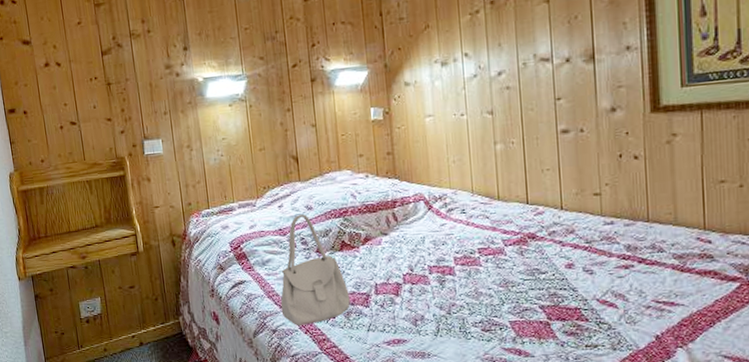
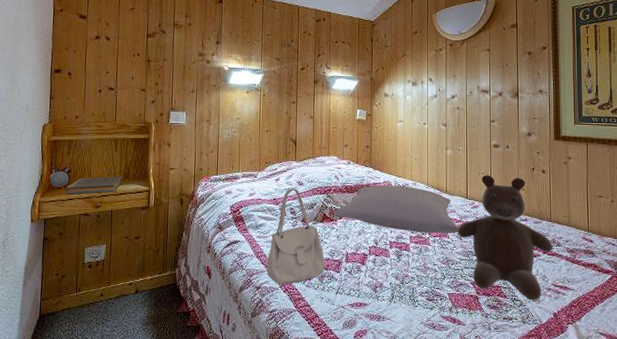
alarm clock: none [26,214,51,244] -> present [48,164,72,190]
book: none [46,221,105,248] -> present [65,176,123,195]
pillow: none [355,197,519,253] -> present [334,185,459,234]
teddy bear: none [516,169,653,323] -> present [457,175,553,301]

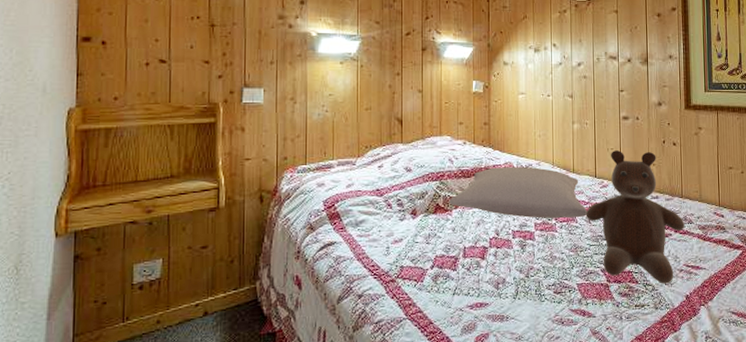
alarm clock: present [48,164,72,190] -> none [78,159,112,193]
book: present [65,176,123,195] -> none [103,171,182,198]
handbag: present [266,188,325,285] -> none [369,176,439,290]

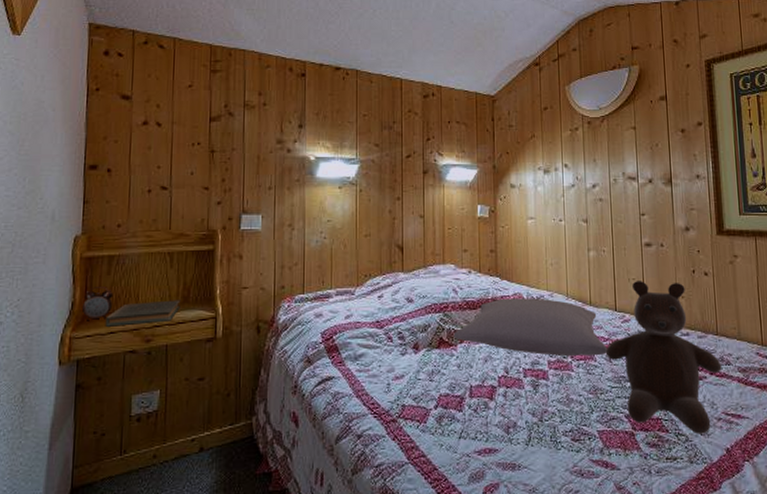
alarm clock: none [78,159,112,193] -> present [81,287,114,321]
book: none [103,171,182,198] -> present [105,300,181,327]

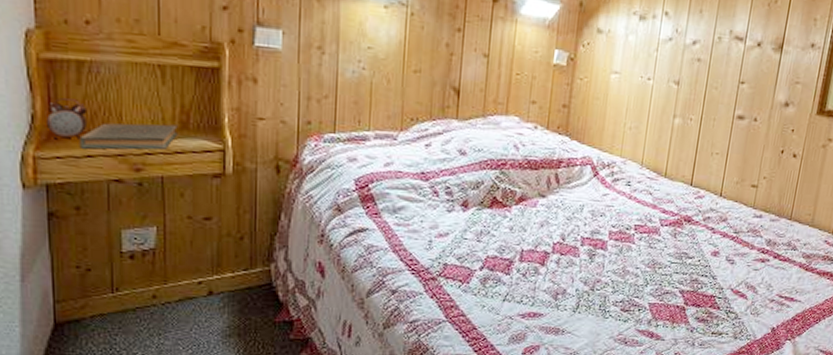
pillow: present [453,298,608,357] -> none [508,160,675,231]
teddy bear: present [605,281,722,434] -> none [671,156,788,313]

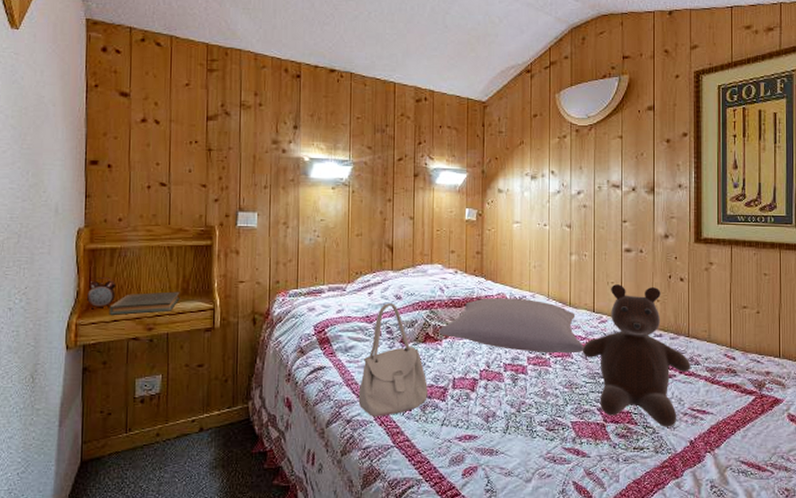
handbag: none [406,159,491,288] -> present [358,303,428,417]
pillow: none [508,160,675,231] -> present [439,298,584,354]
teddy bear: none [671,156,788,313] -> present [582,284,691,427]

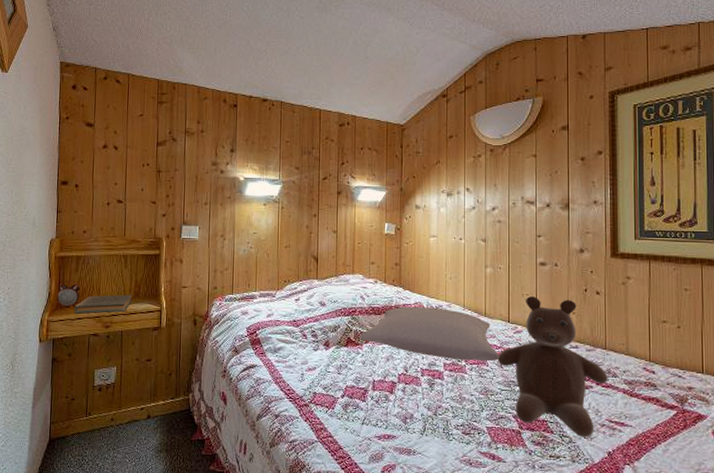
handbag: present [358,303,428,417] -> none [285,309,349,413]

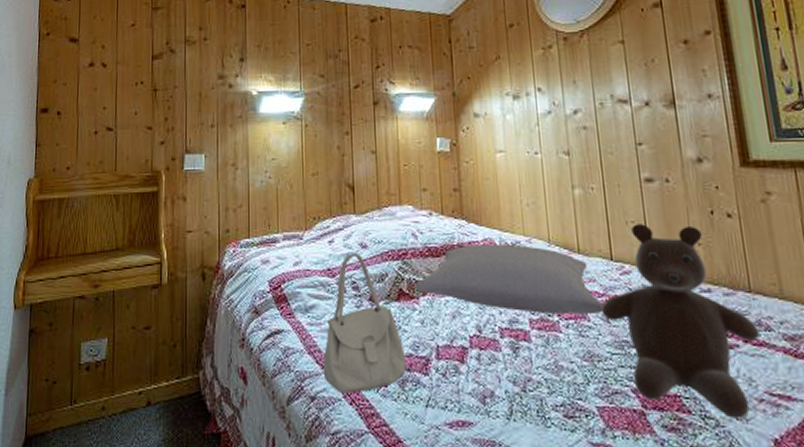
alarm clock: present [56,281,81,308] -> none [34,230,64,265]
book: present [74,294,133,314] -> none [56,244,126,271]
handbag: none [285,309,349,413] -> present [322,253,406,393]

